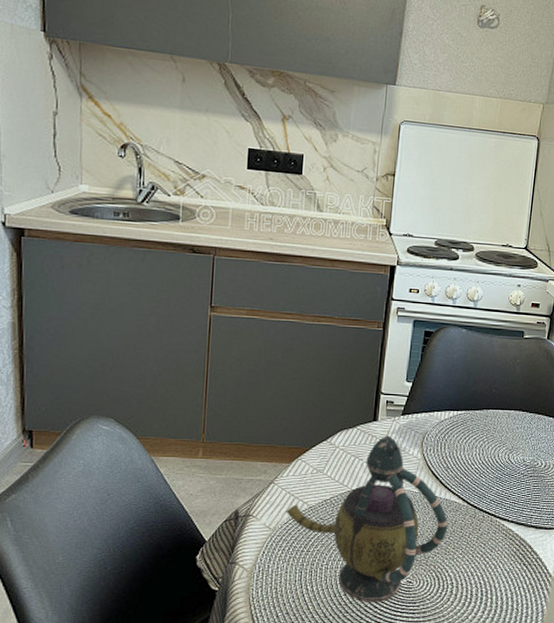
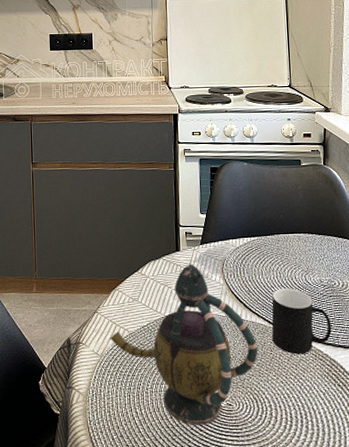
cup: none [464,466,527,534] -> present [271,288,332,355]

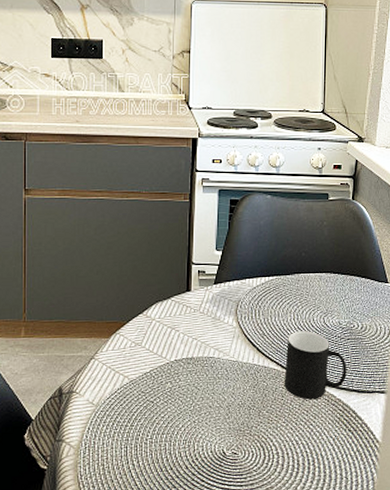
teapot: present [110,264,258,425] -> none [107,305,269,476]

